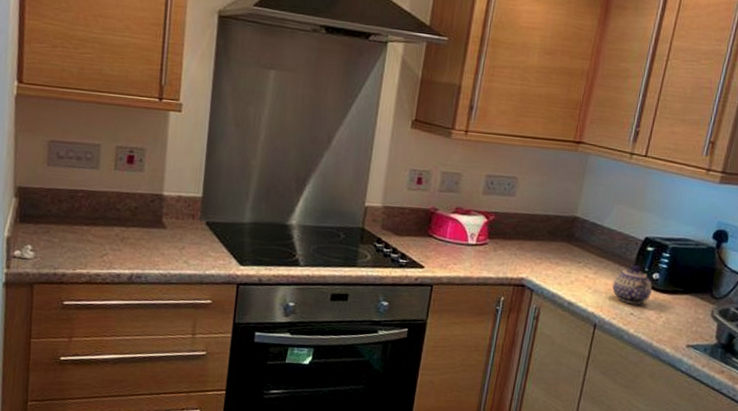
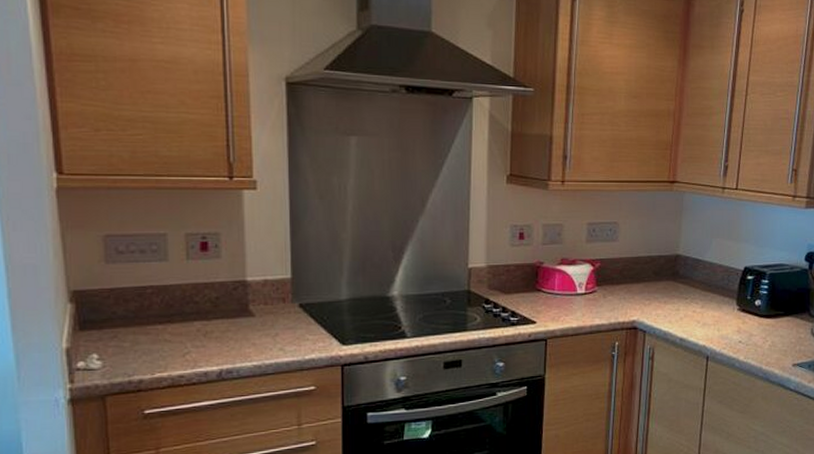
teapot: present [612,264,652,305] -> none [720,294,756,333]

